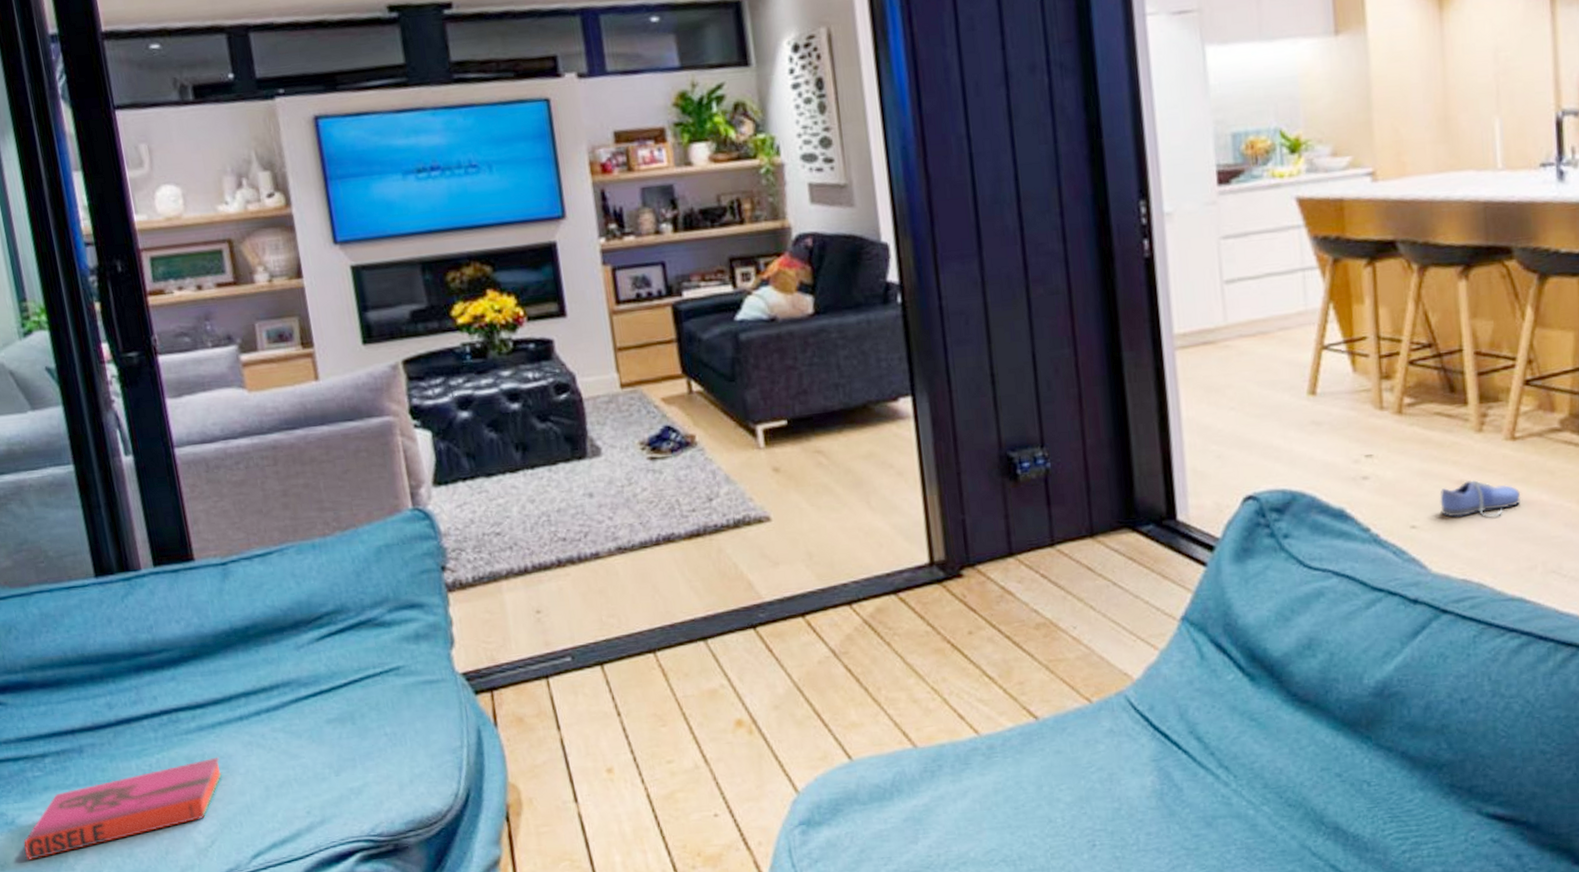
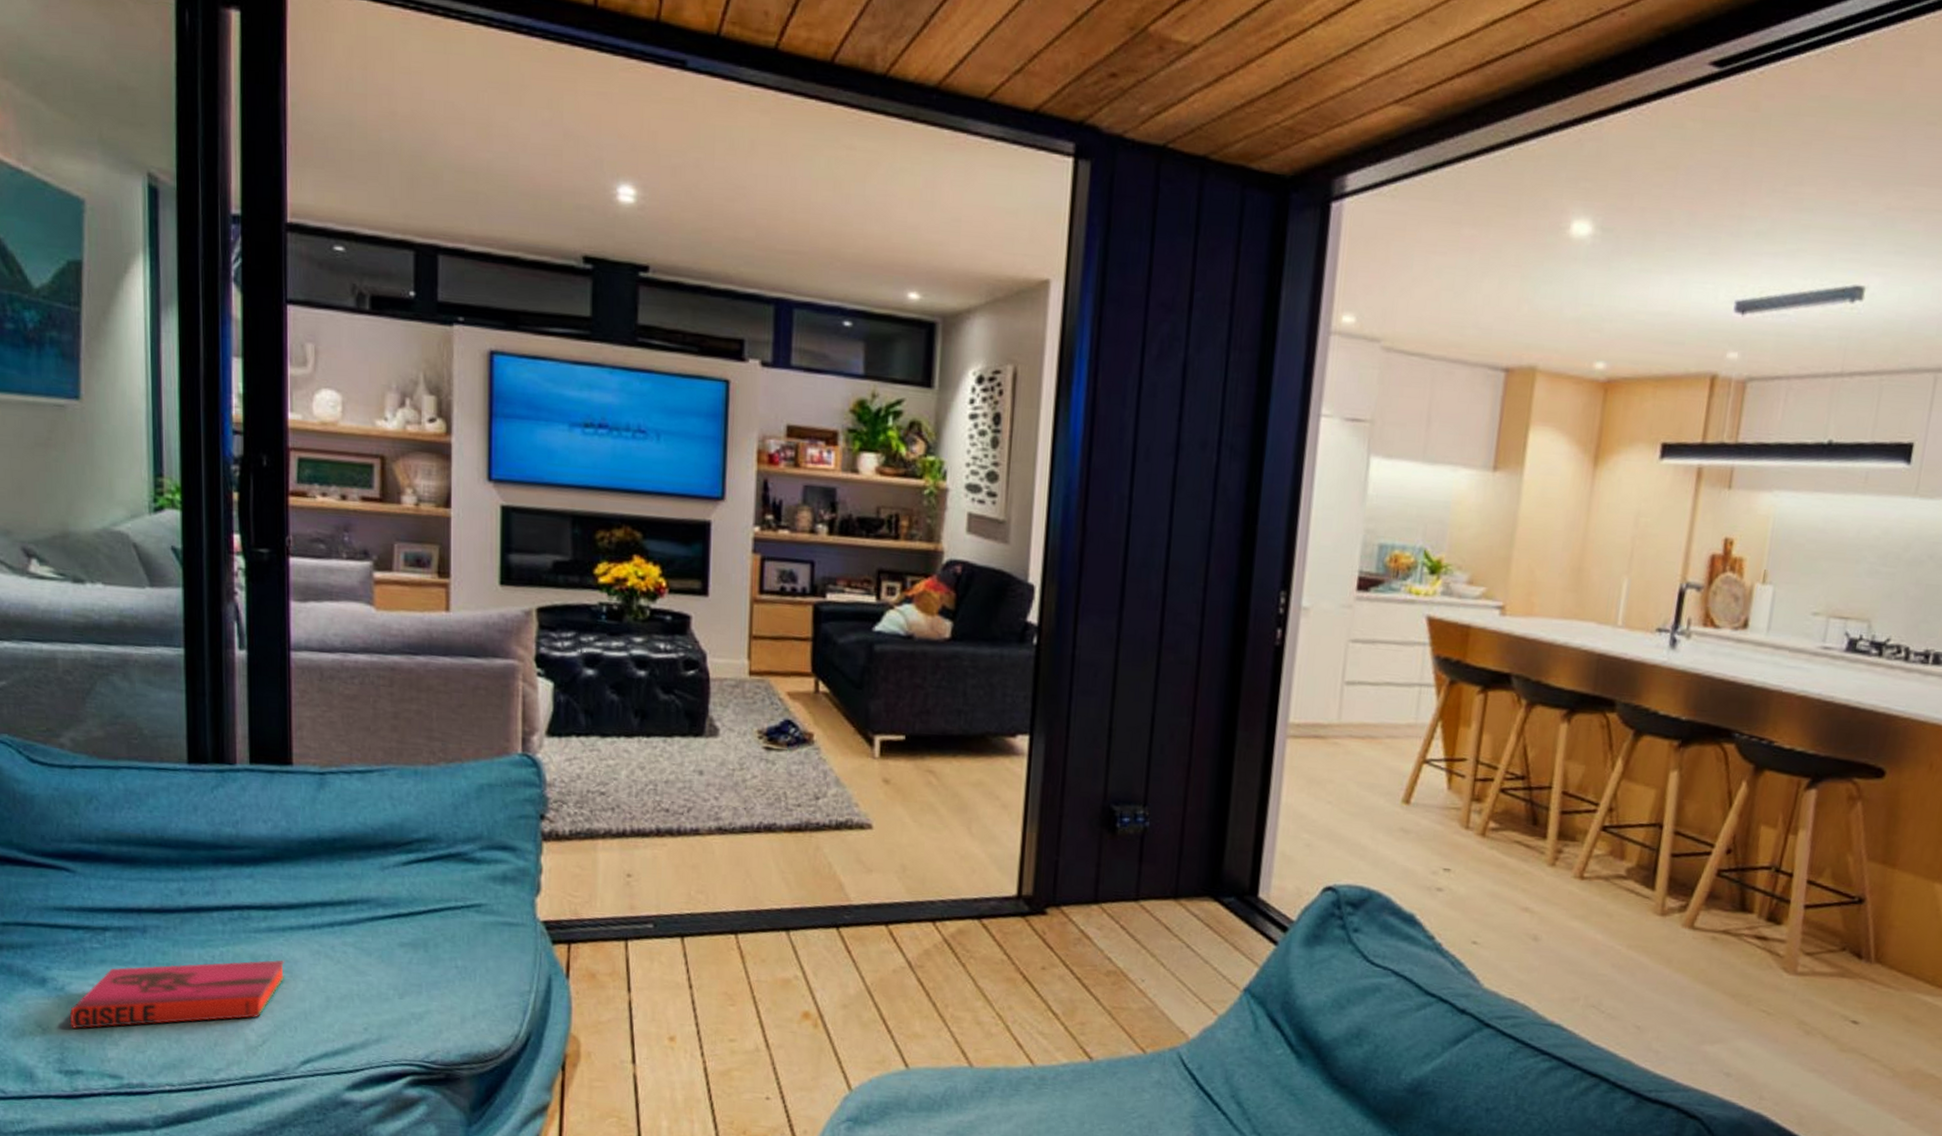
shoe: present [1439,479,1521,517] -> none [1502,908,1579,946]

